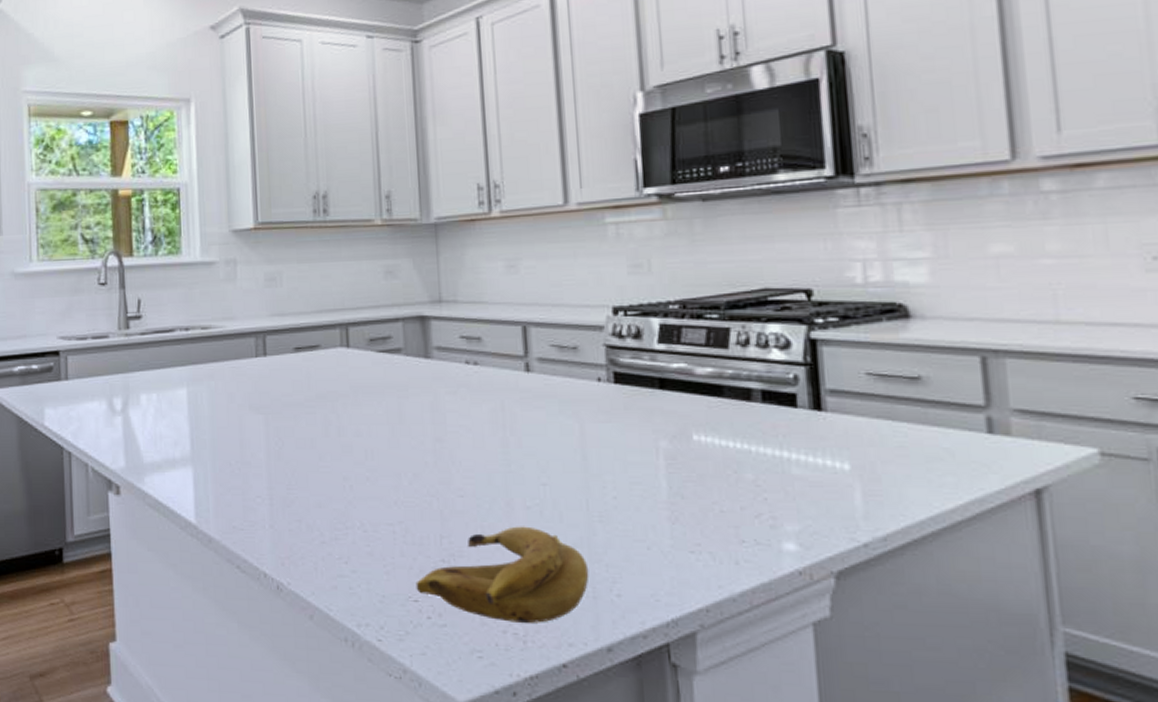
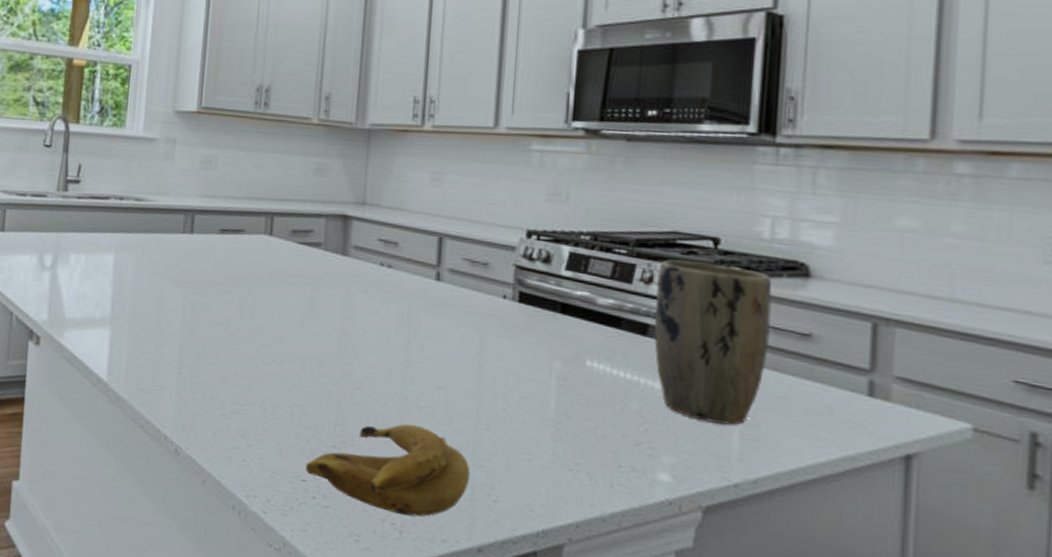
plant pot: none [754,317,879,482] -> present [654,259,772,425]

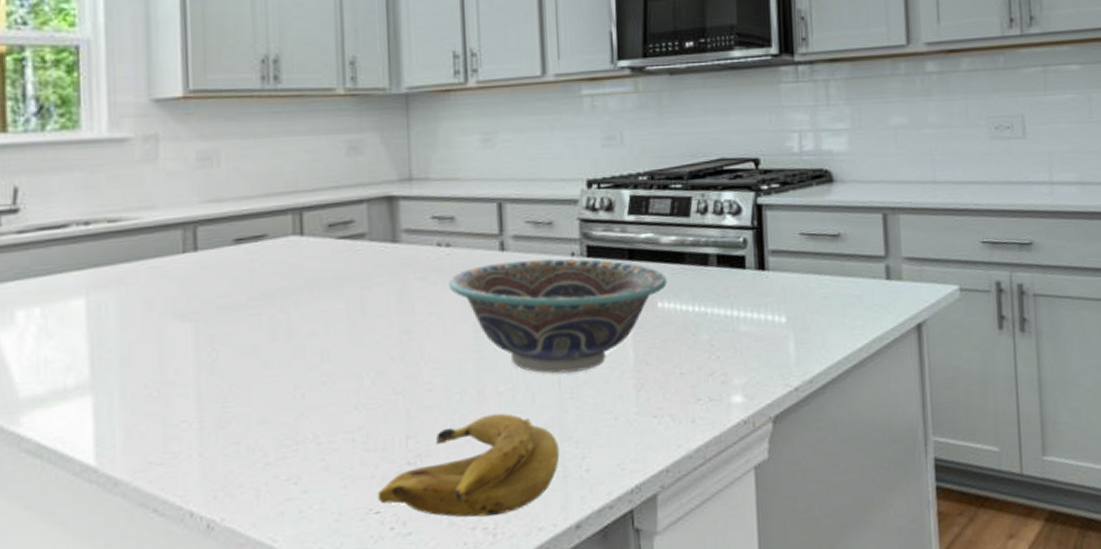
decorative bowl: none [386,290,599,408] -> present [449,258,667,374]
plant pot: present [654,259,772,425] -> none [711,183,809,336]

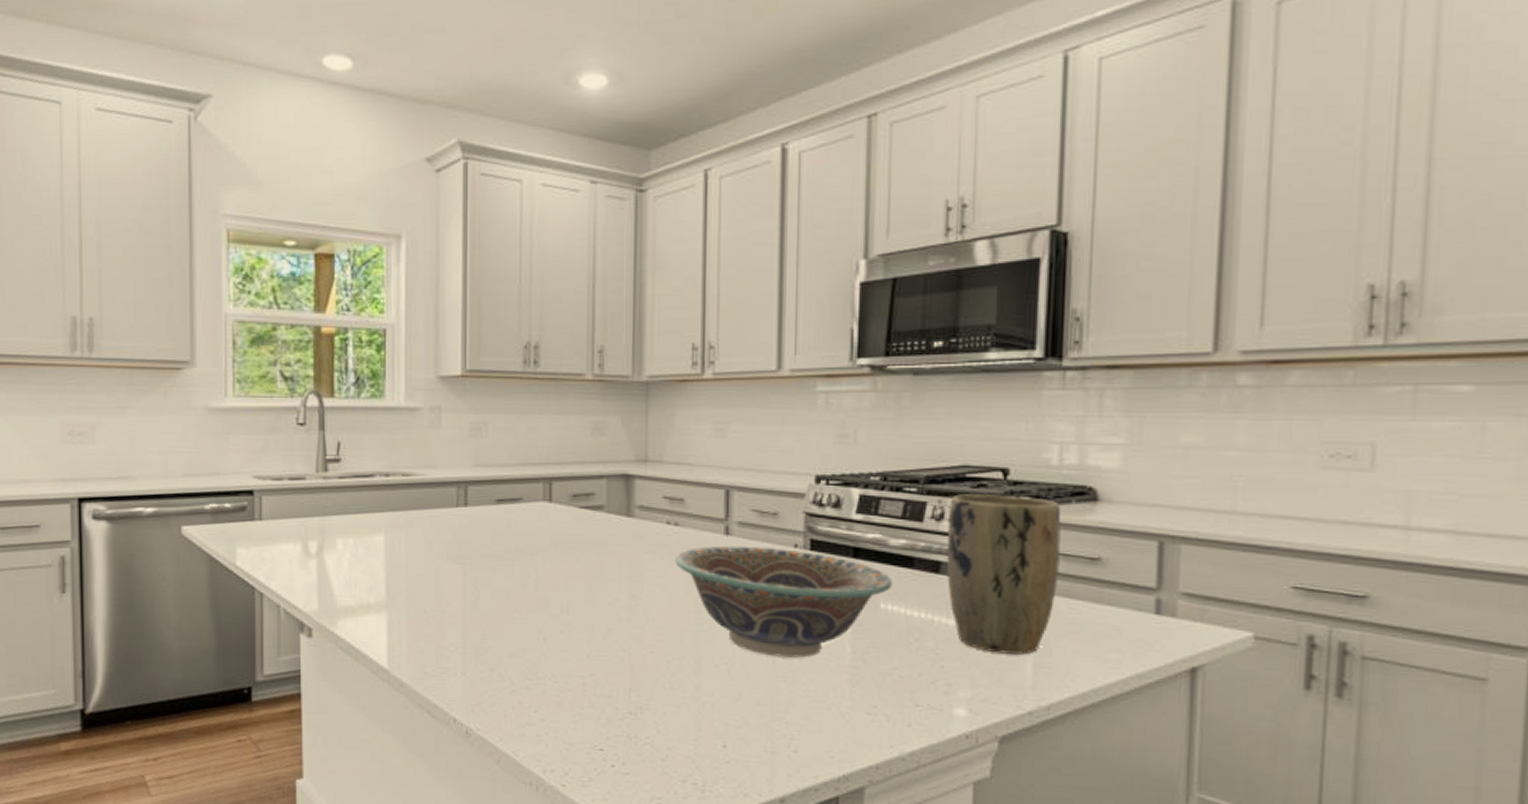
banana: present [377,413,560,518] -> none [602,683,770,775]
plant pot: none [711,183,809,336] -> present [946,494,1061,655]

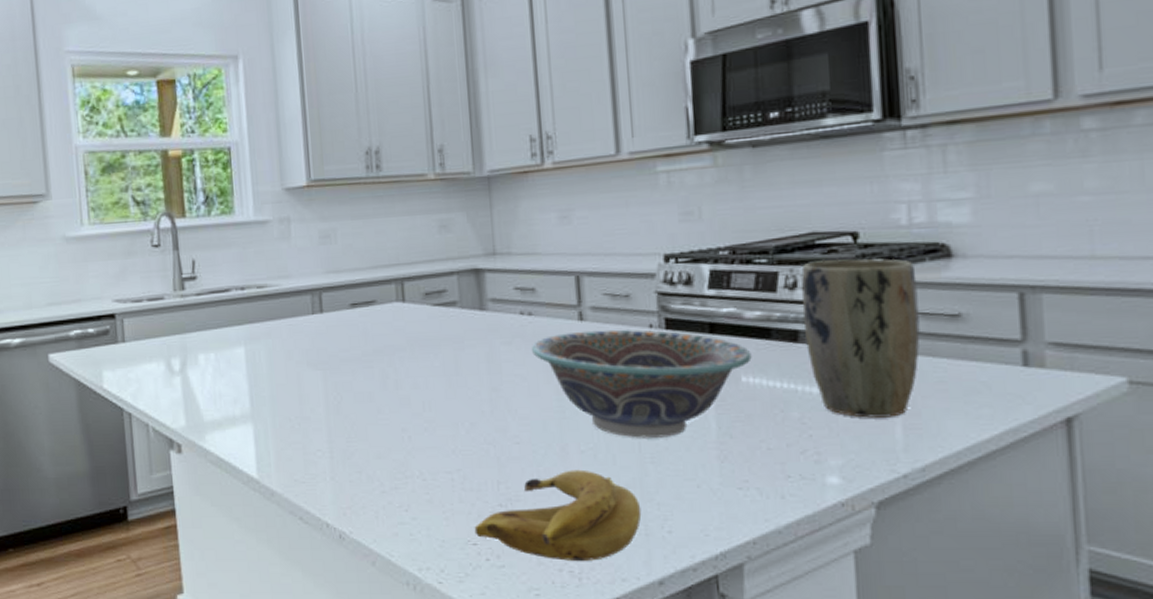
banana: none [602,683,770,775] -> present [474,469,642,561]

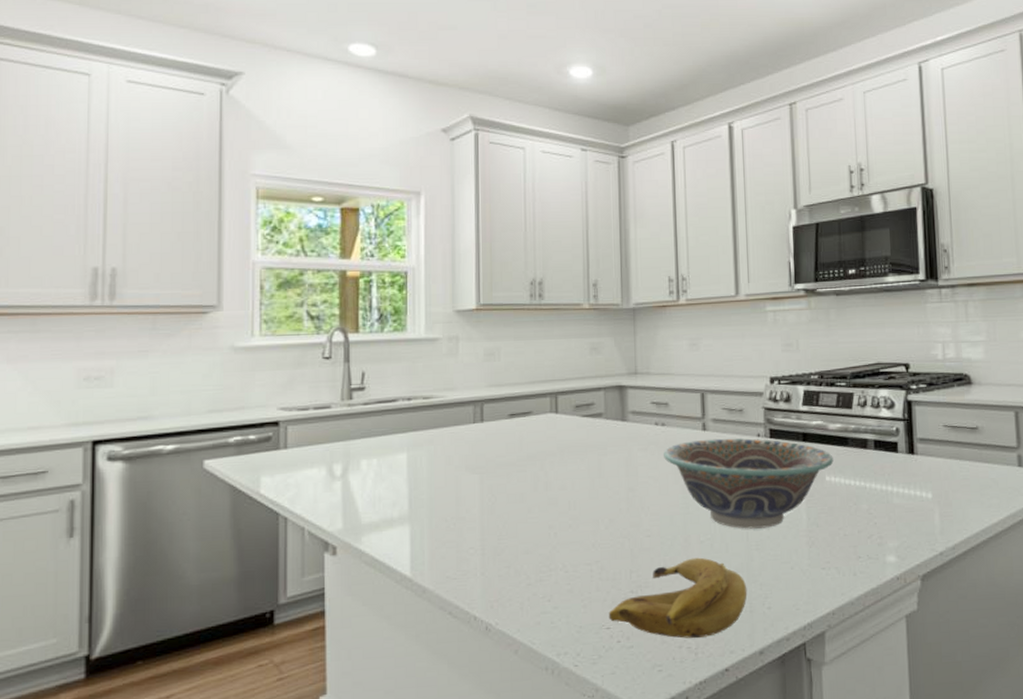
plant pot: present [801,258,920,418] -> none [870,384,951,508]

